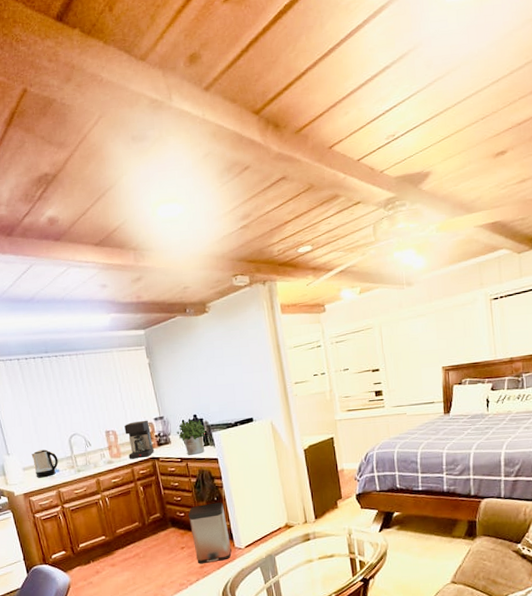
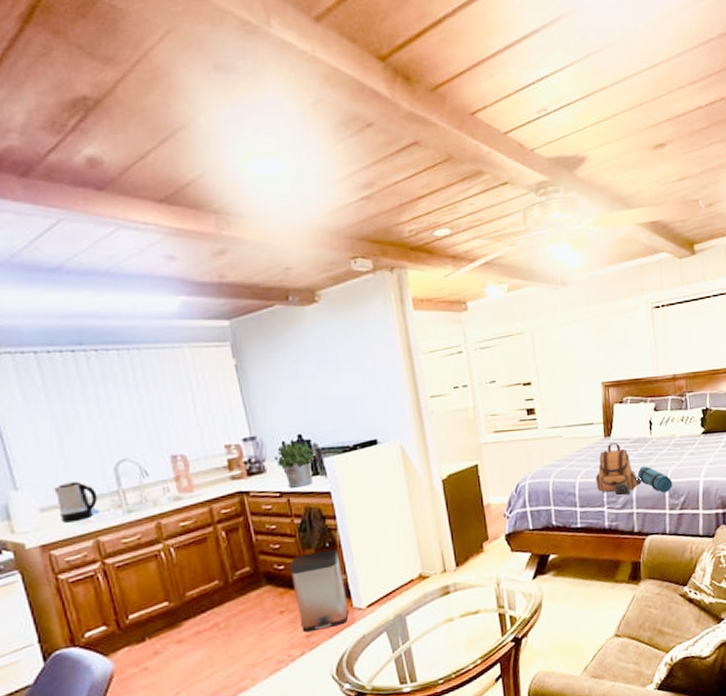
coffee maker: present [124,420,154,459] -> none [199,441,242,494]
backpack: none [435,418,509,464] -> present [595,442,673,496]

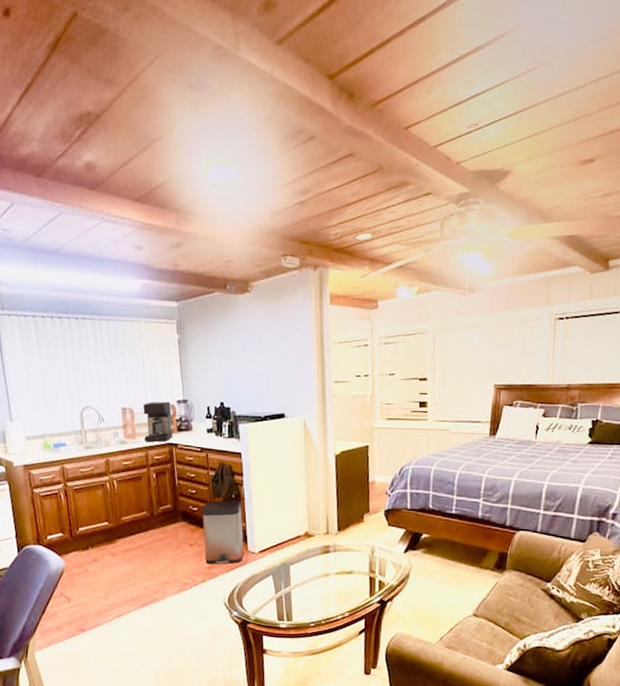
kettle: present [54,481,97,523] -> none [37,419,66,450]
coffee maker: none [199,441,242,494] -> present [143,401,173,442]
potted plant: present [274,441,315,488] -> none [200,407,232,446]
backpack: present [595,442,673,496] -> none [475,441,551,494]

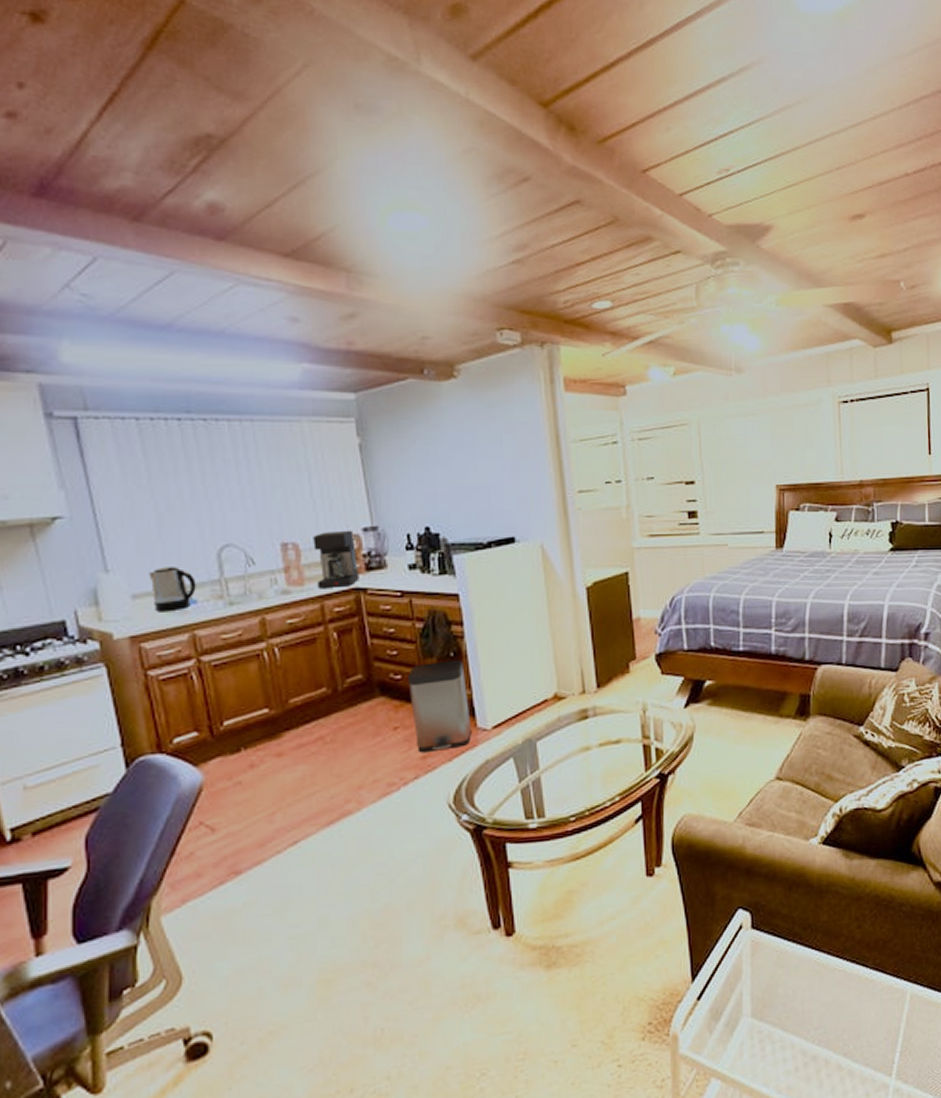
kettle: none [37,419,66,450] -> present [149,567,196,612]

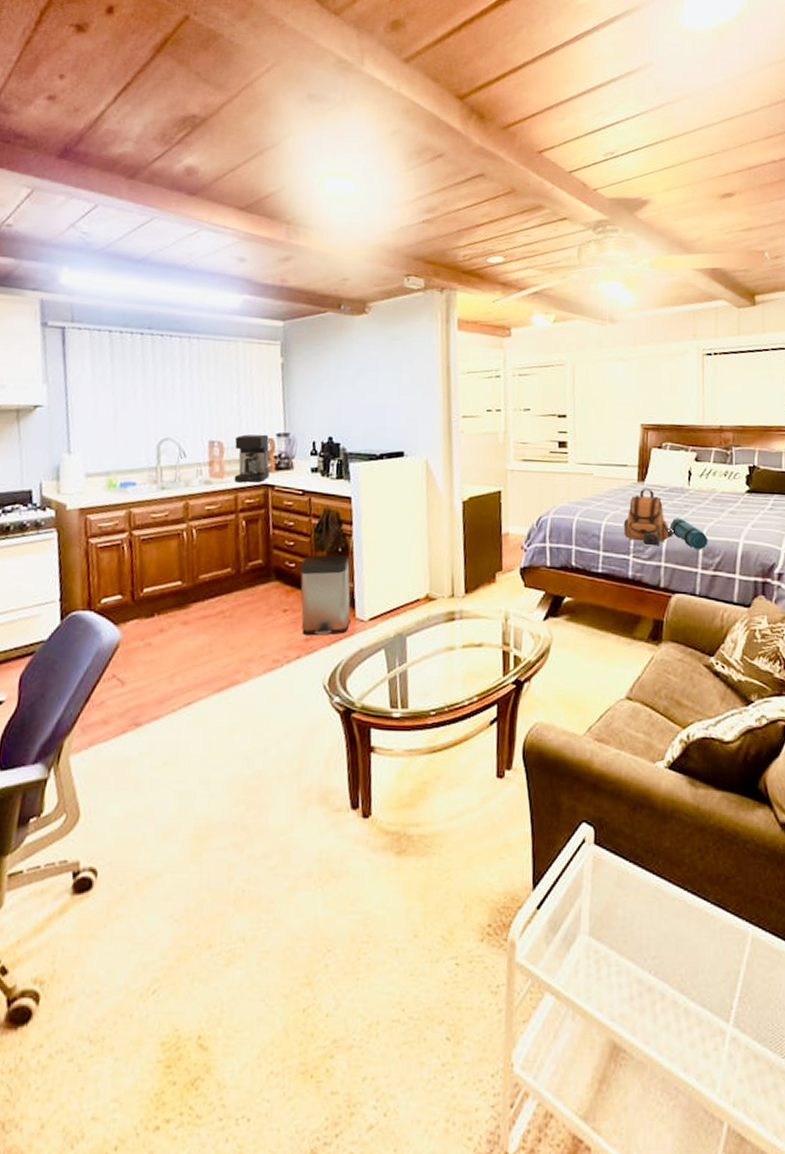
kettle: present [149,567,196,612] -> none [101,453,138,491]
backpack: none [763,555,853,617] -> present [623,488,708,550]

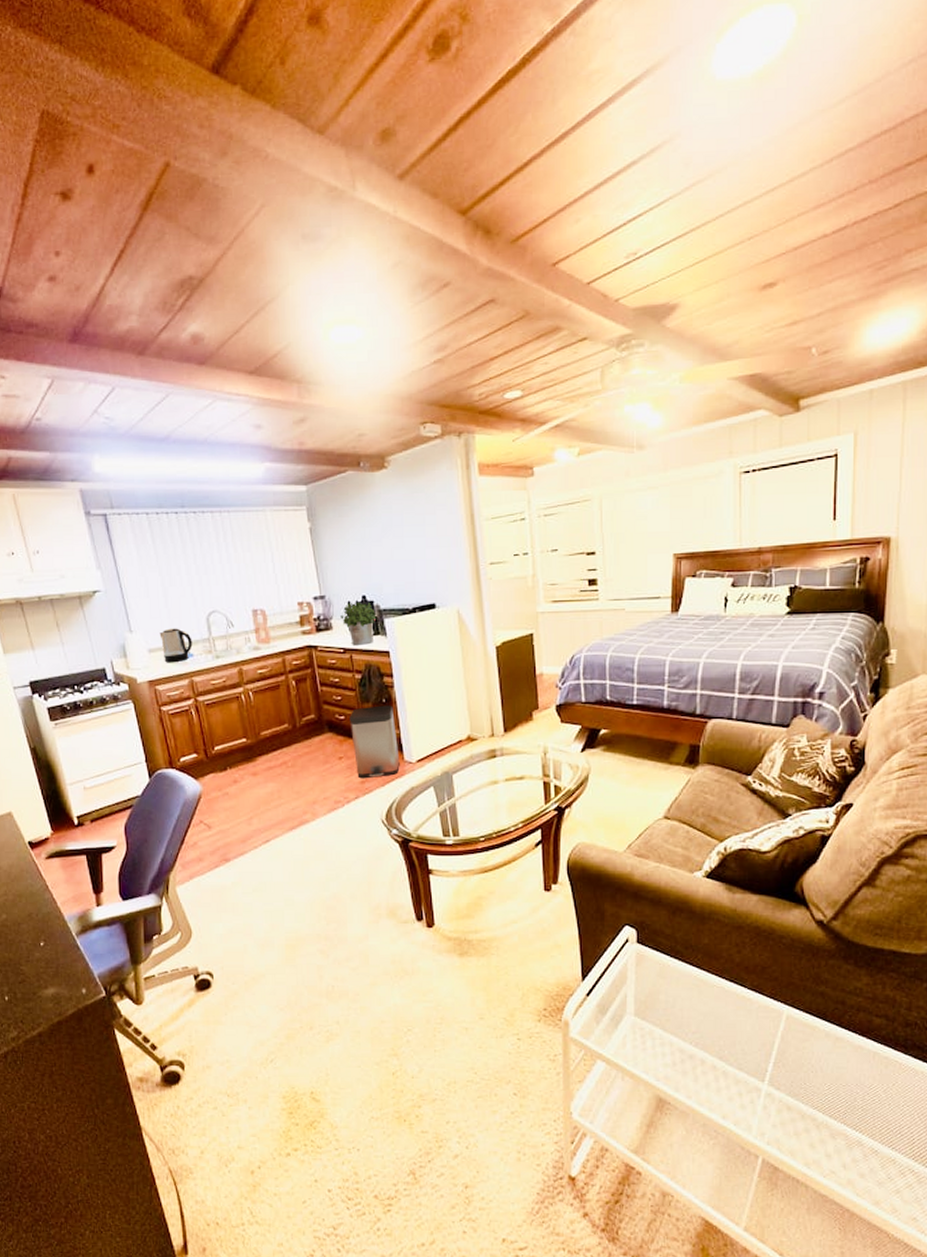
kettle: none [101,453,138,491] -> present [159,628,193,663]
coffee maker: present [234,434,270,483] -> none [276,599,312,646]
potted plant: none [303,442,342,489] -> present [340,602,377,645]
backpack: present [623,488,708,550] -> none [657,619,746,676]

